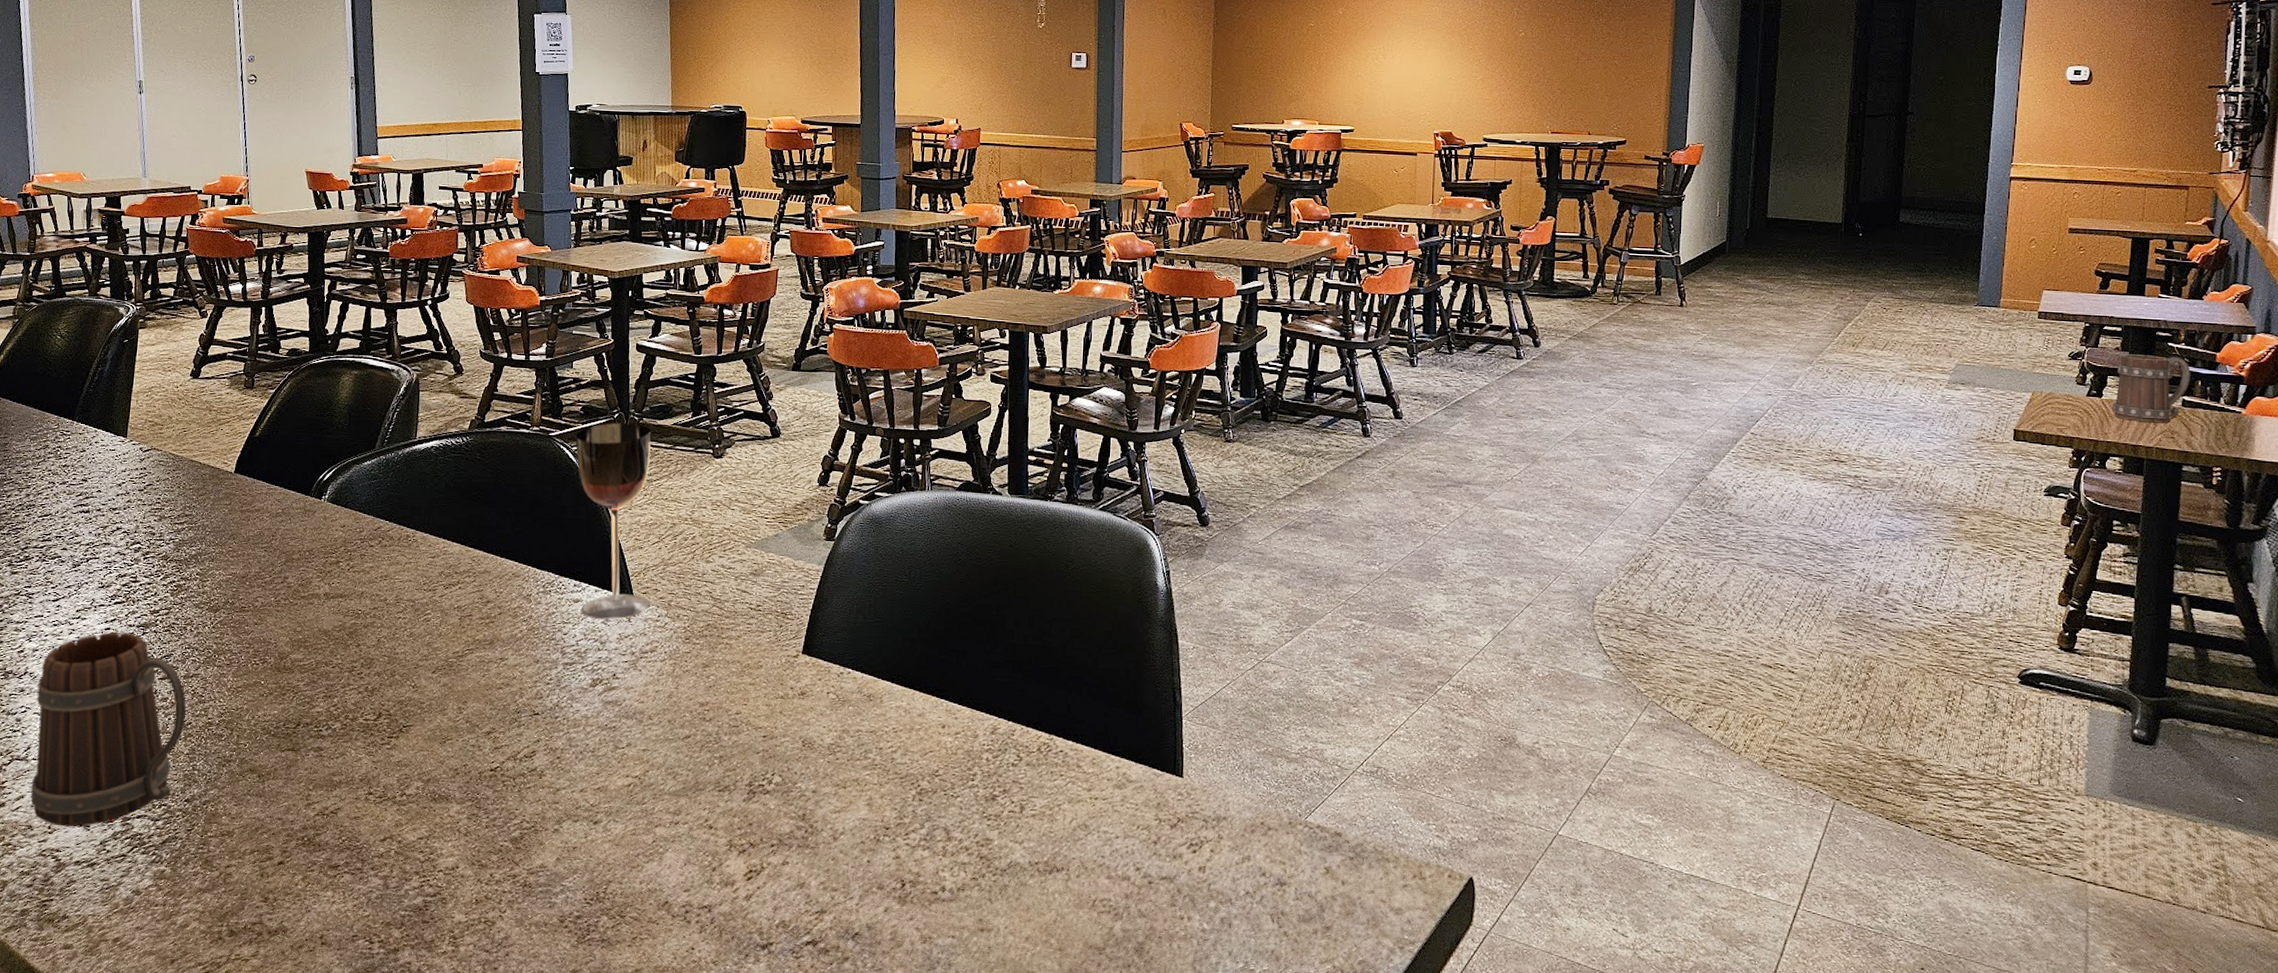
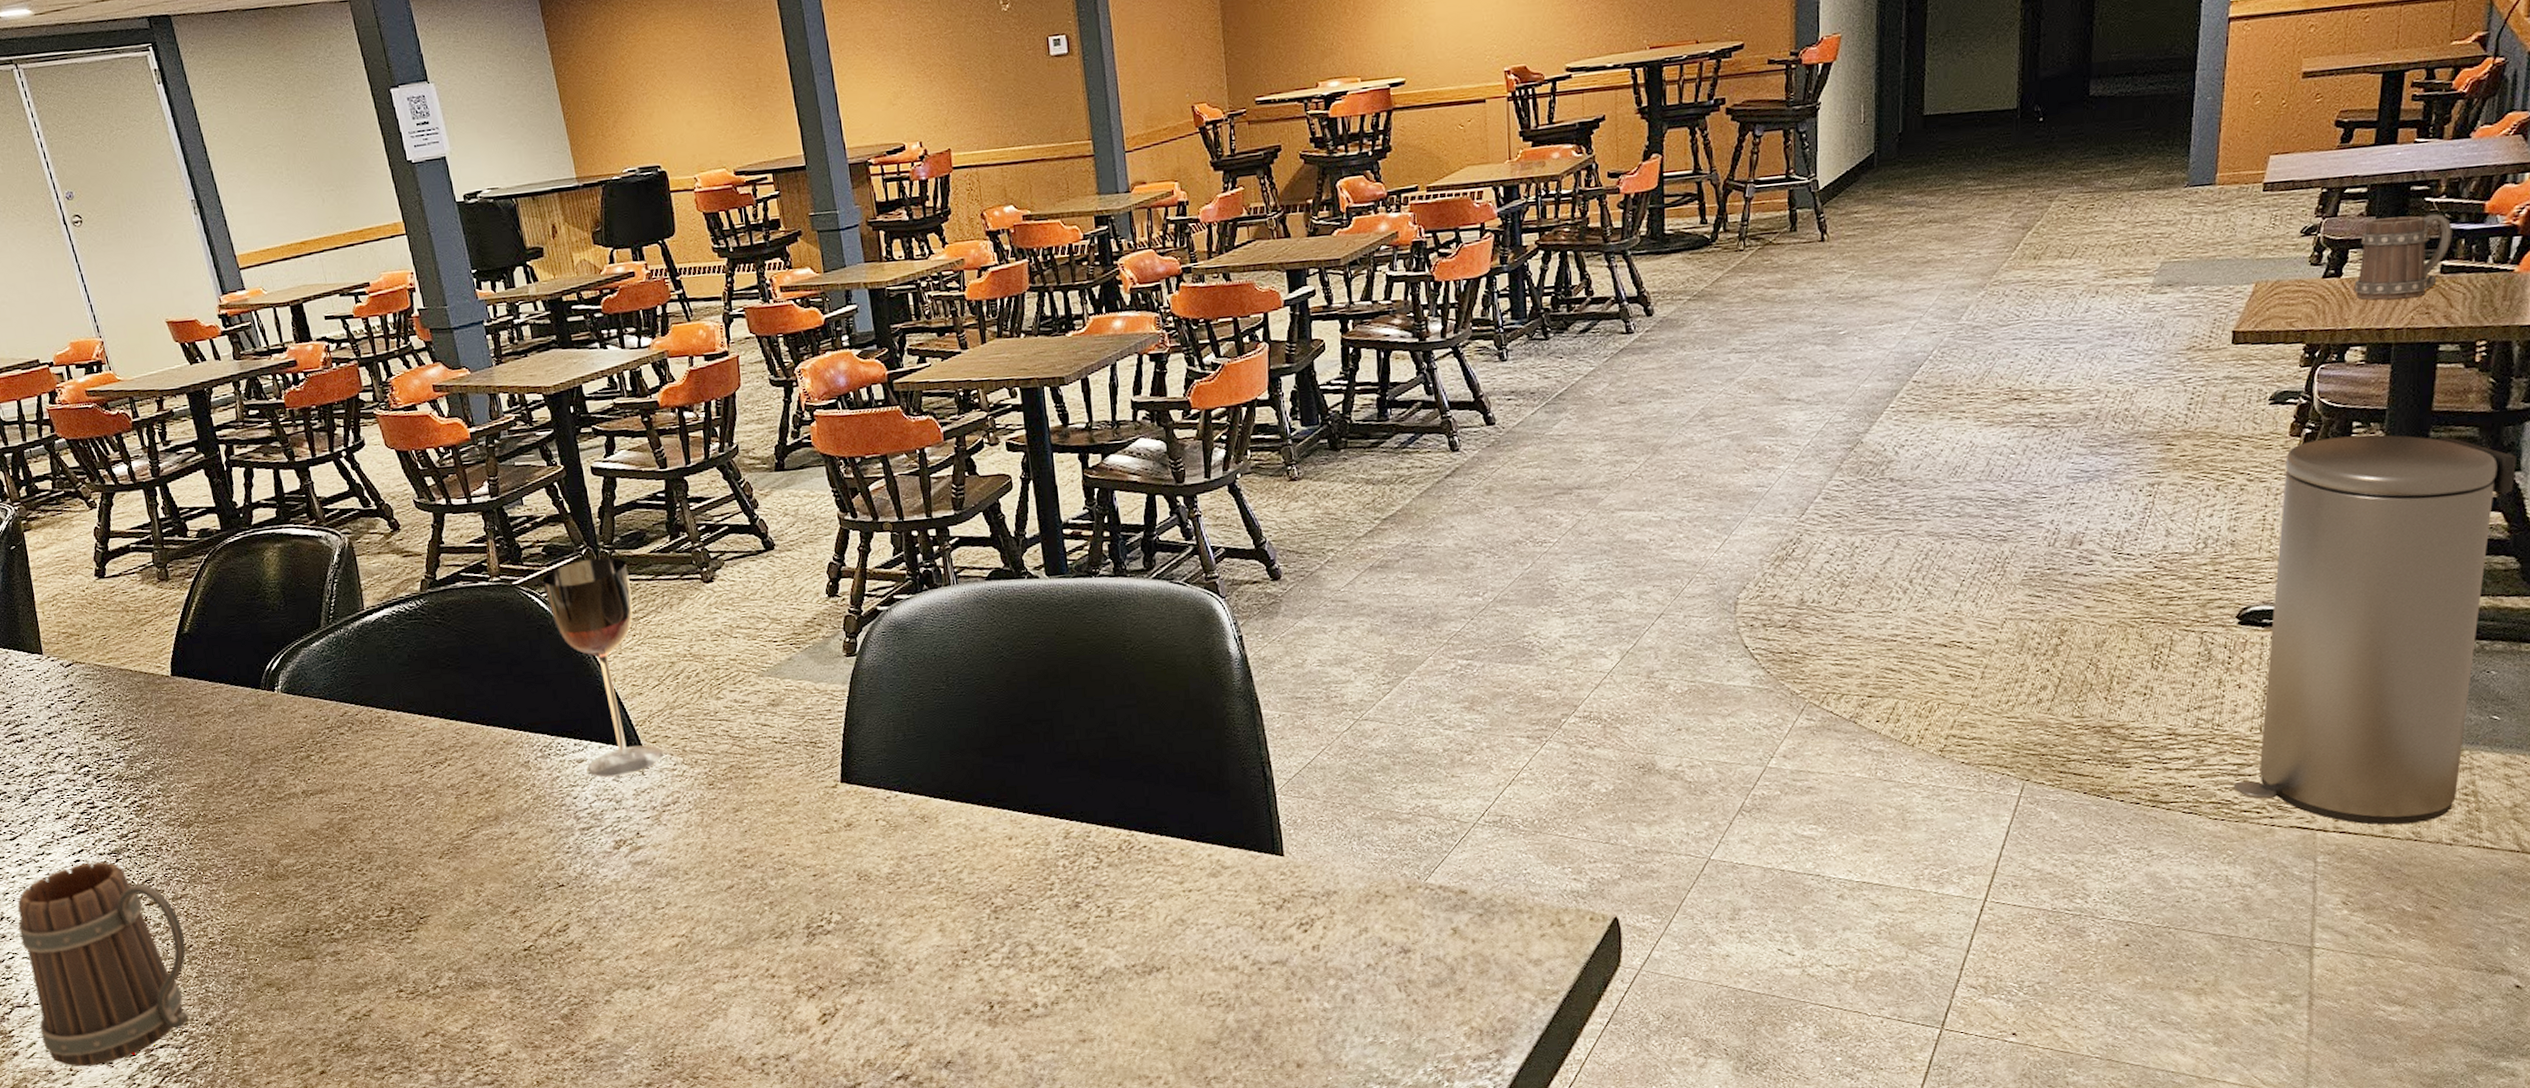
pedal bin: none [2015,531,2249,888] -> present [2233,434,2516,825]

